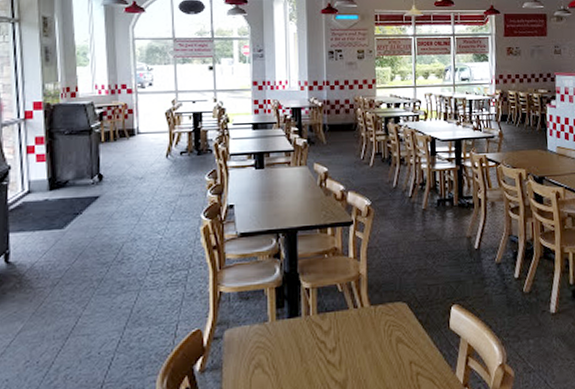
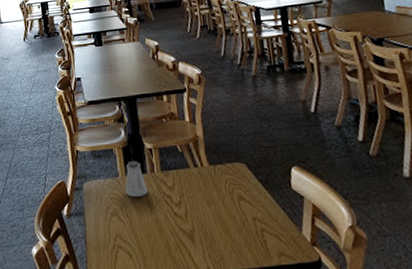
saltshaker: none [274,303,300,345] -> present [125,161,148,197]

